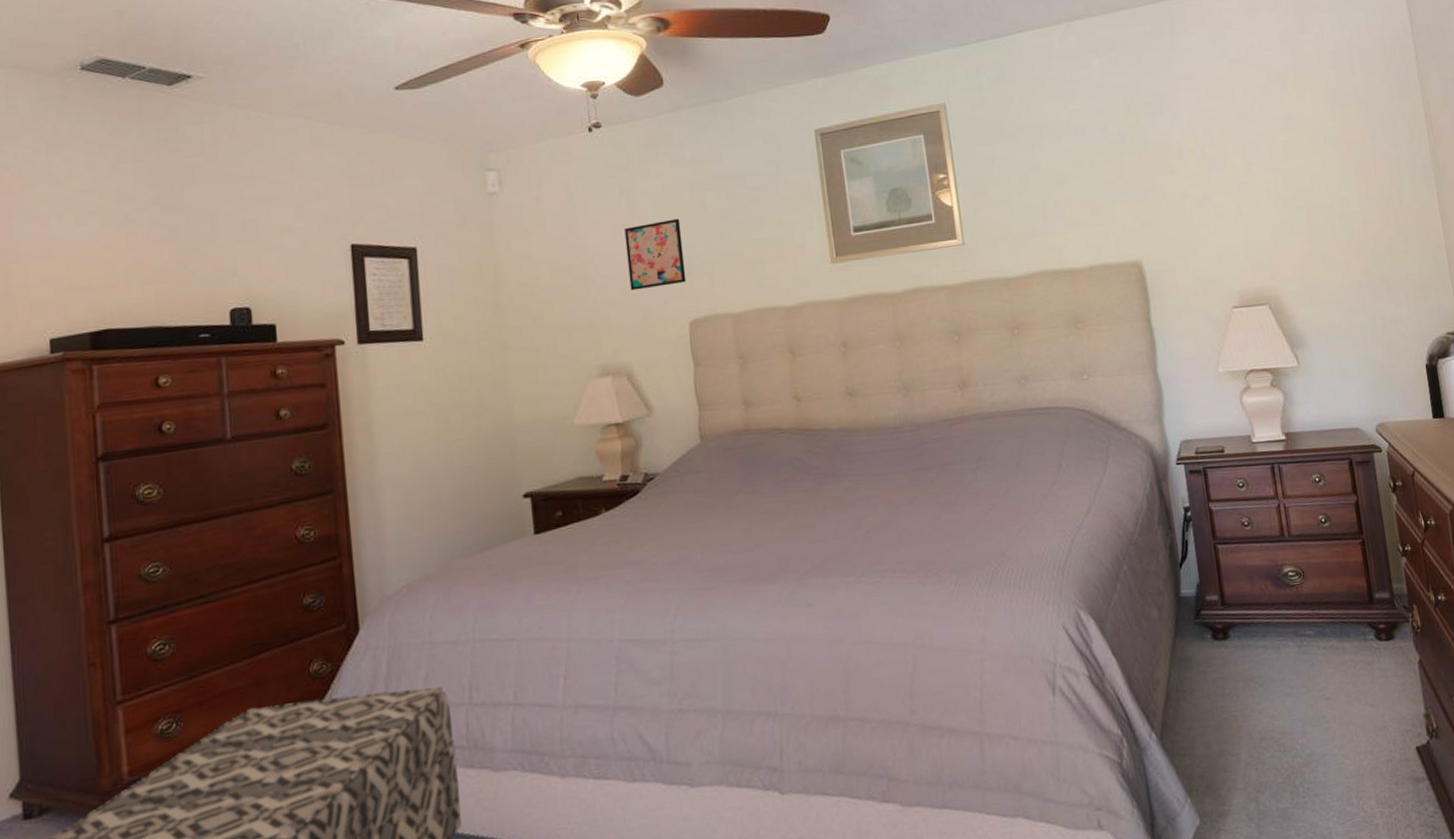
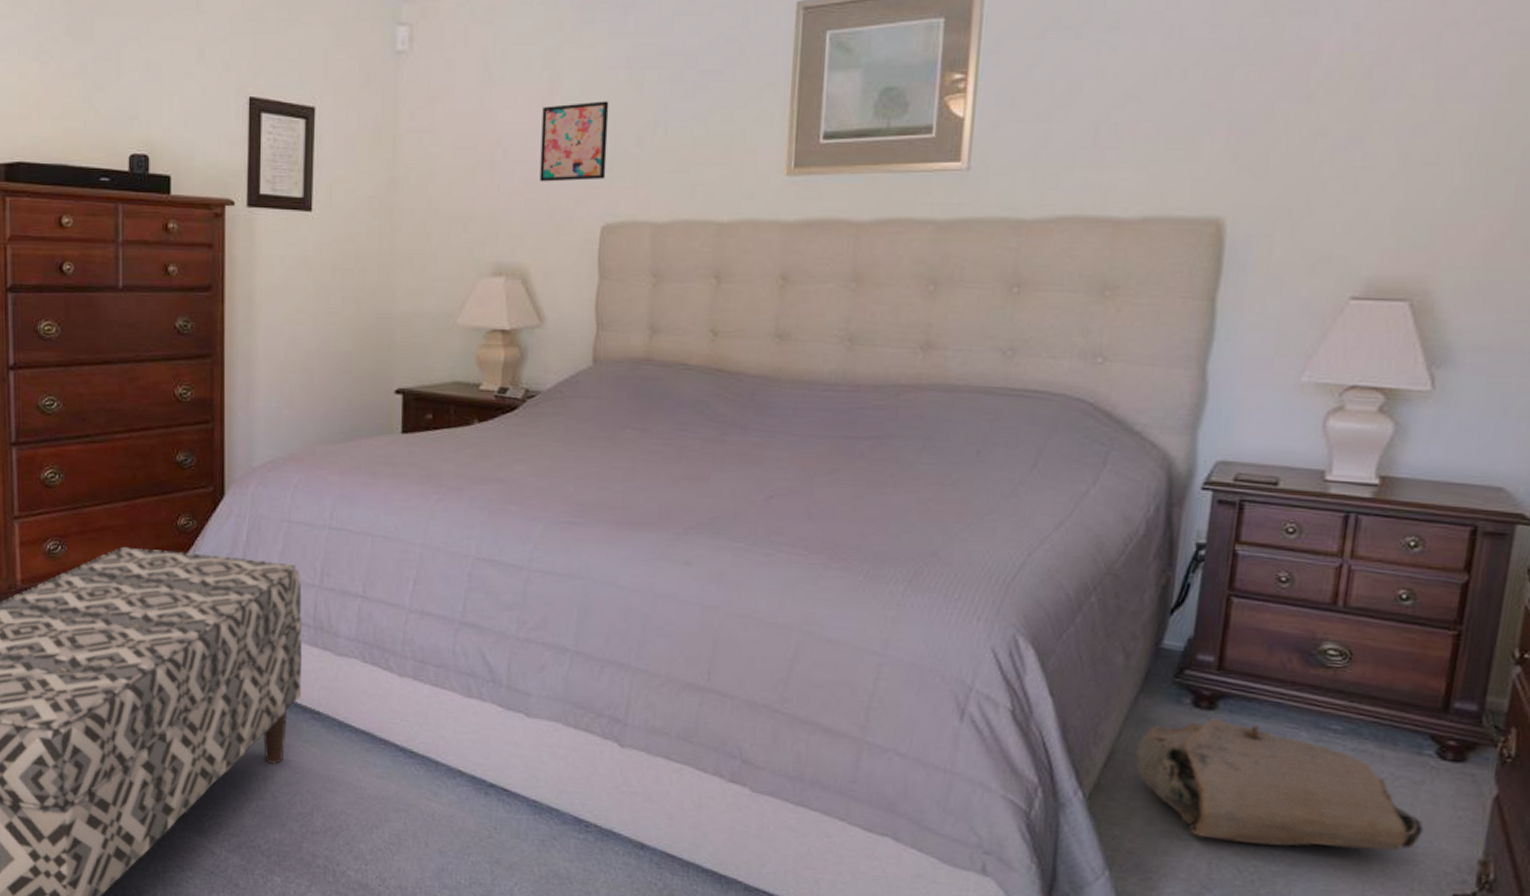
bag: none [1183,643,1385,749] -> present [1135,717,1424,851]

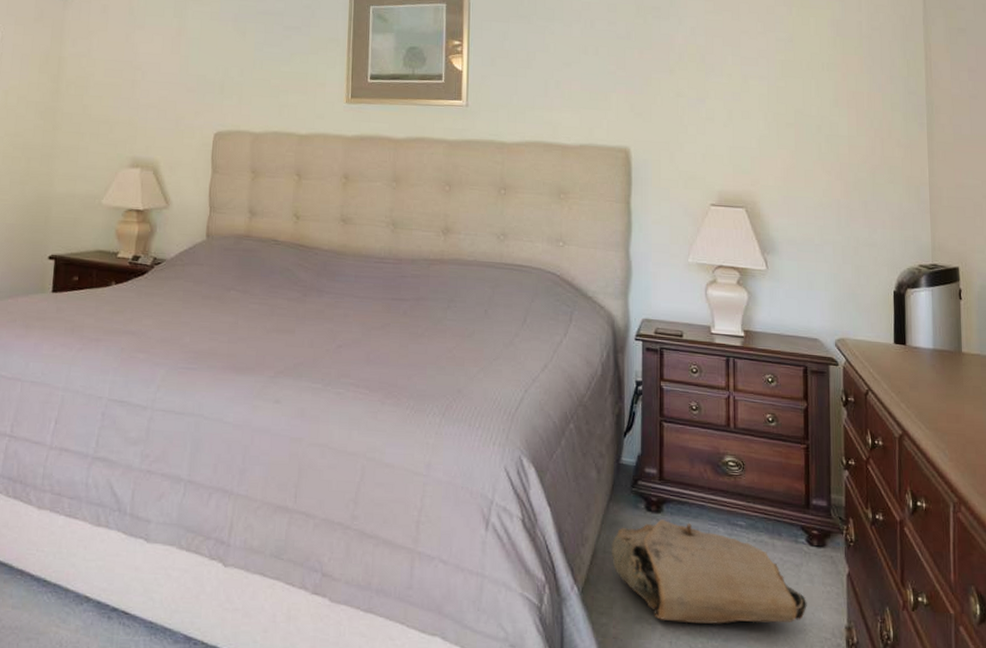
wall art: present [539,101,609,182] -> none [169,42,221,99]

